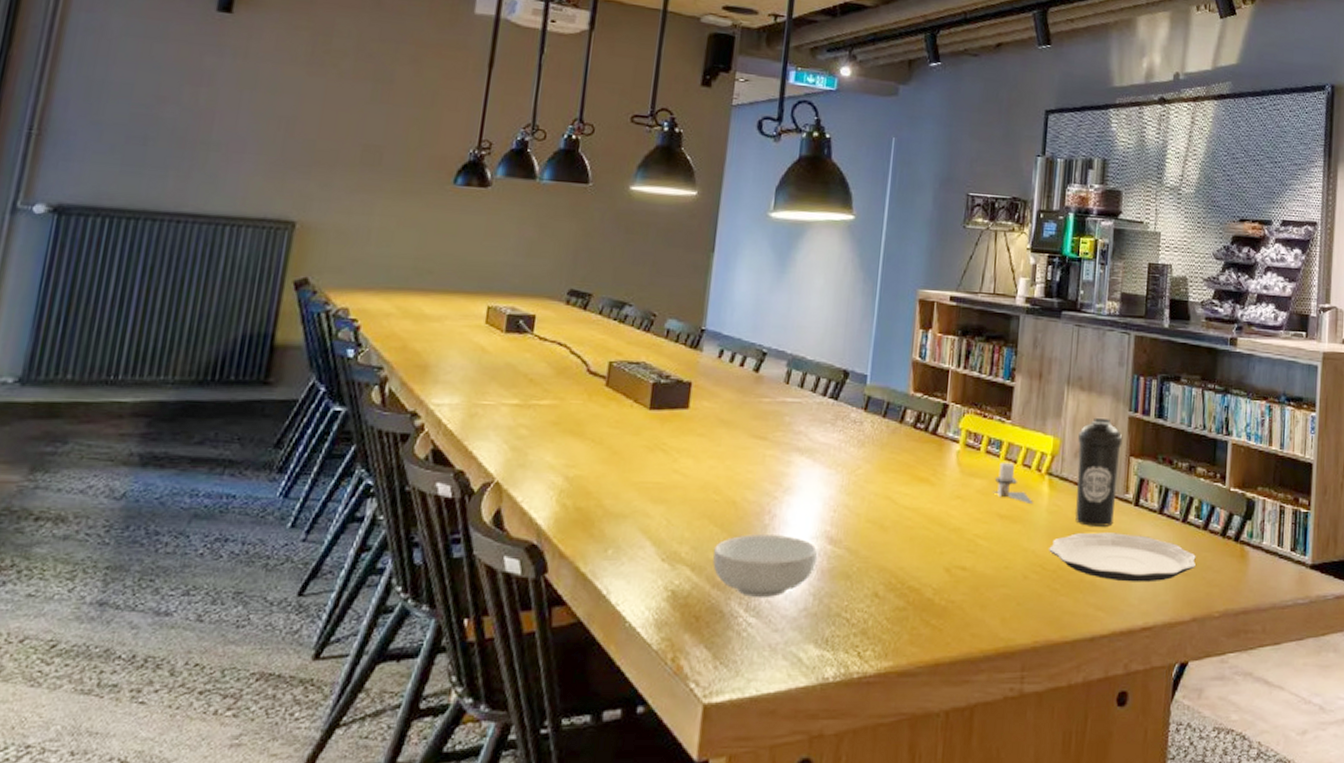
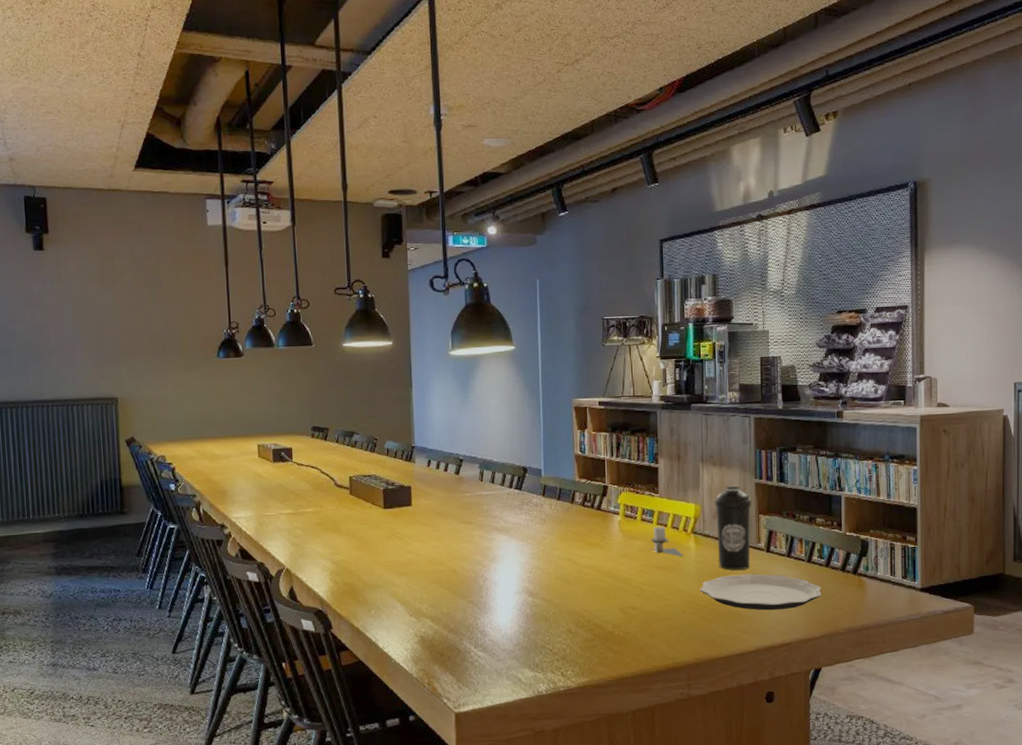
cereal bowl: present [713,534,817,597] -> none [446,592,521,638]

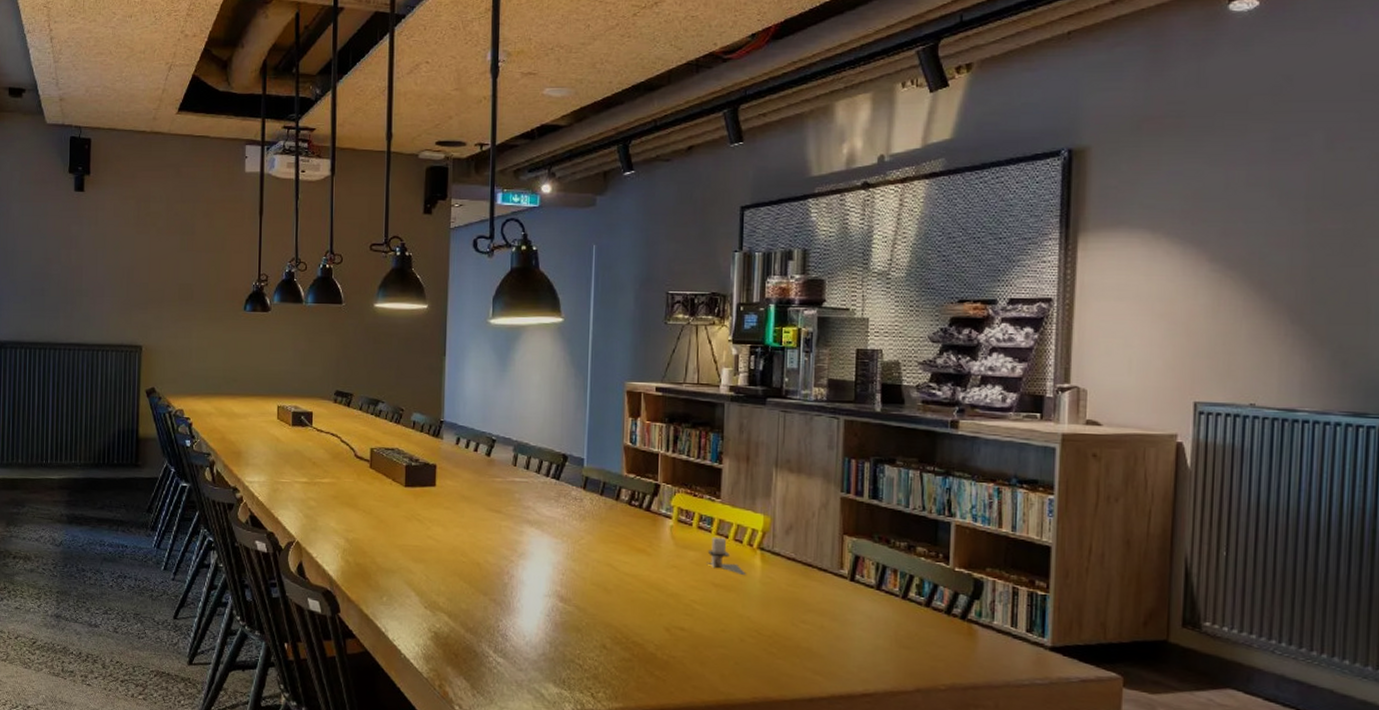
plate: present [700,574,821,611] -> none [764,603,918,653]
water bottle: present [715,485,752,570] -> none [789,497,835,599]

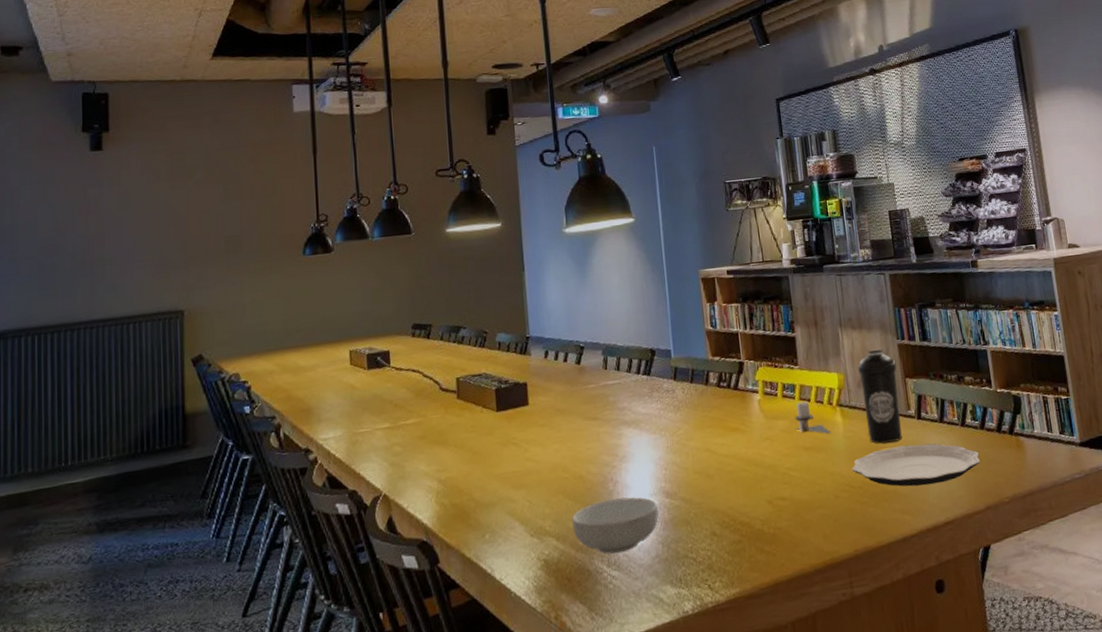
cereal bowl: none [465,590,550,643] -> present [572,496,659,554]
plate: none [764,603,918,653] -> present [852,443,980,487]
water bottle: none [789,497,835,599] -> present [858,349,902,444]

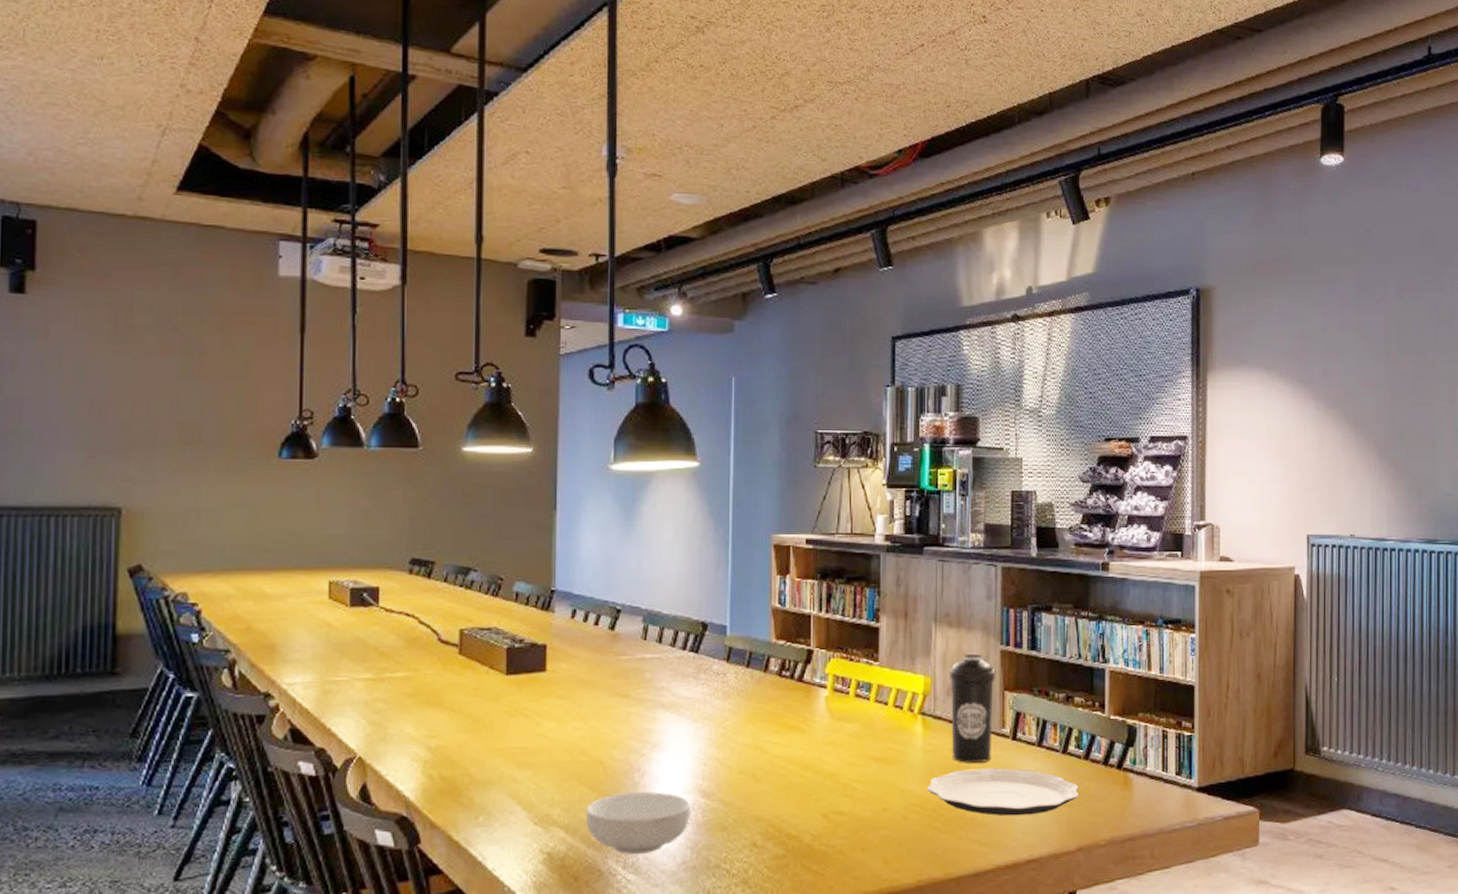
candle: present [794,401,832,435] -> none [866,704,908,746]

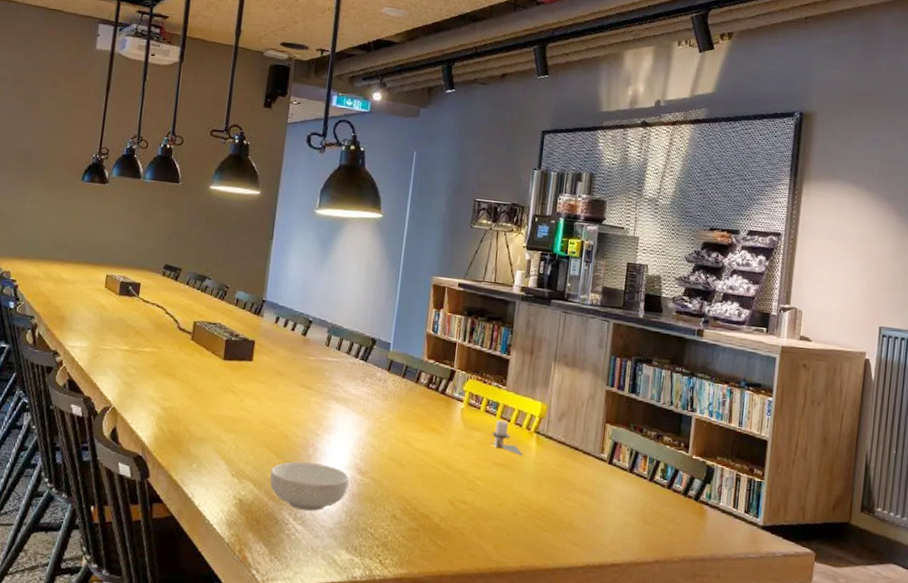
candle: none [866,704,908,746] -> present [490,420,524,457]
plate: present [927,768,1078,816] -> none [535,482,660,528]
water bottle: present [950,653,996,763] -> none [558,389,600,479]

